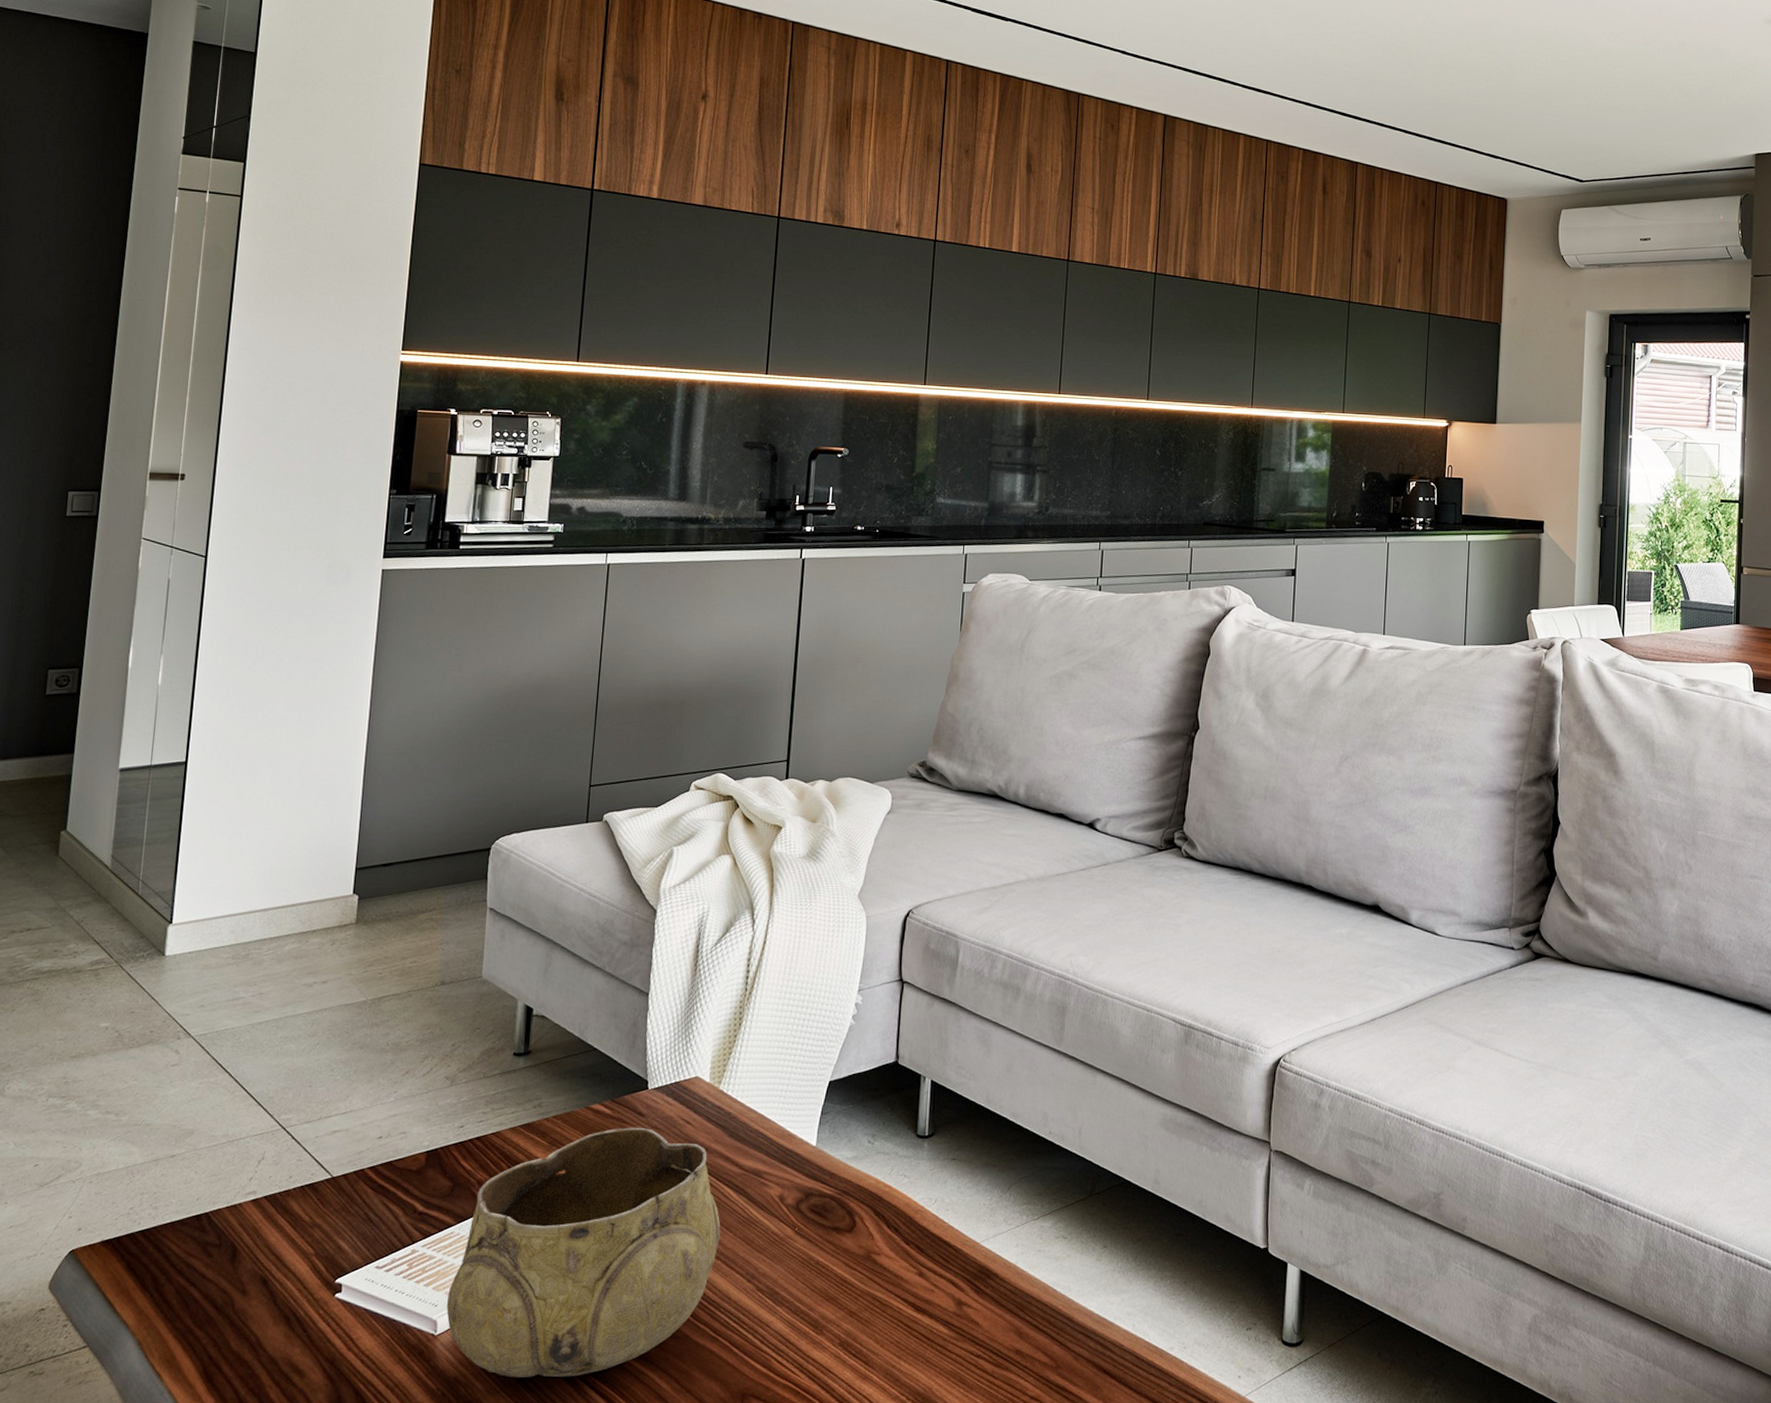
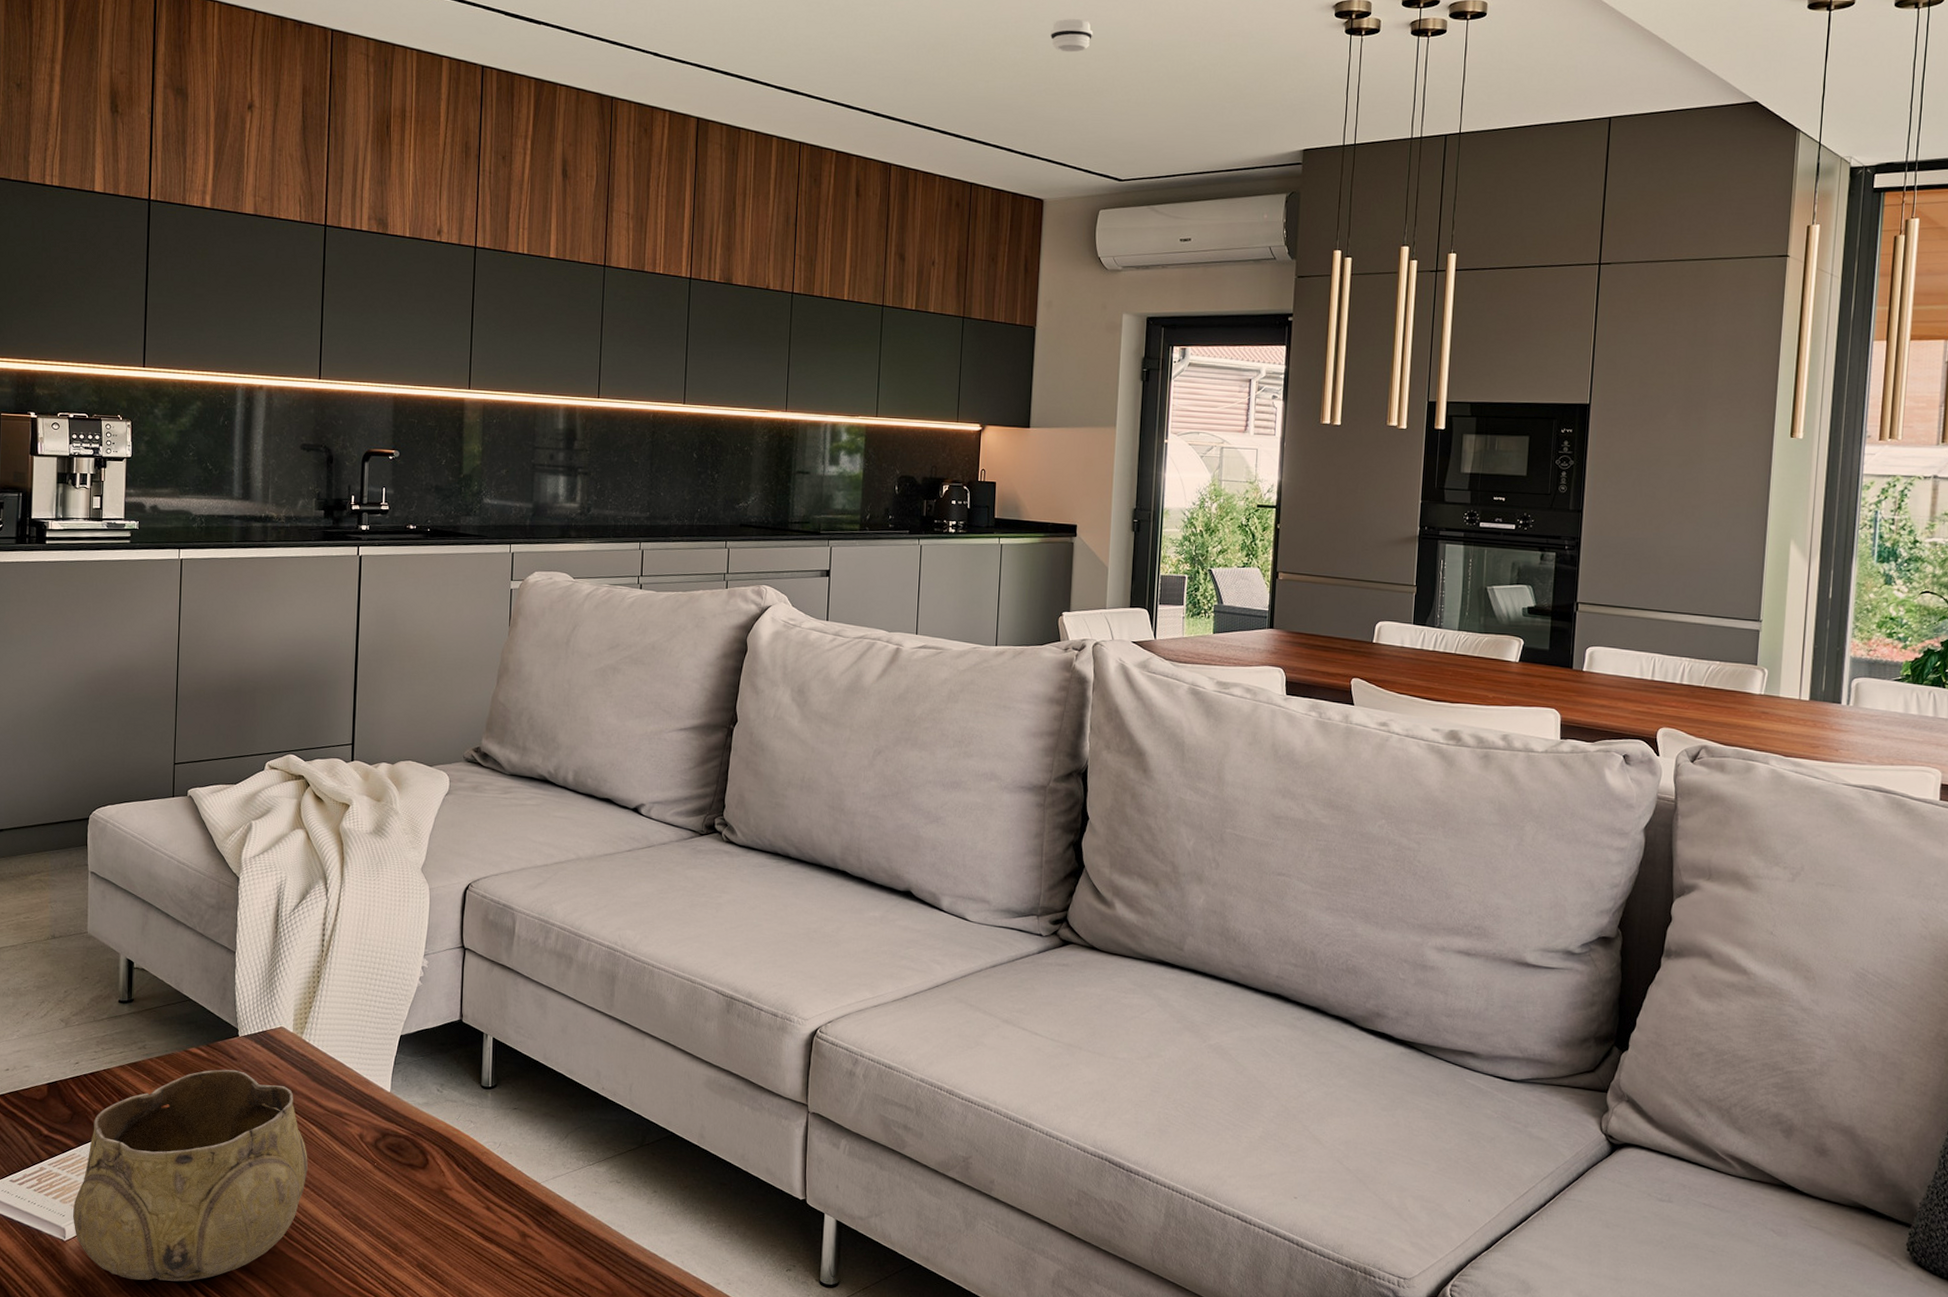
smoke detector: none [1511,26,1554,58] -> present [1050,19,1094,53]

